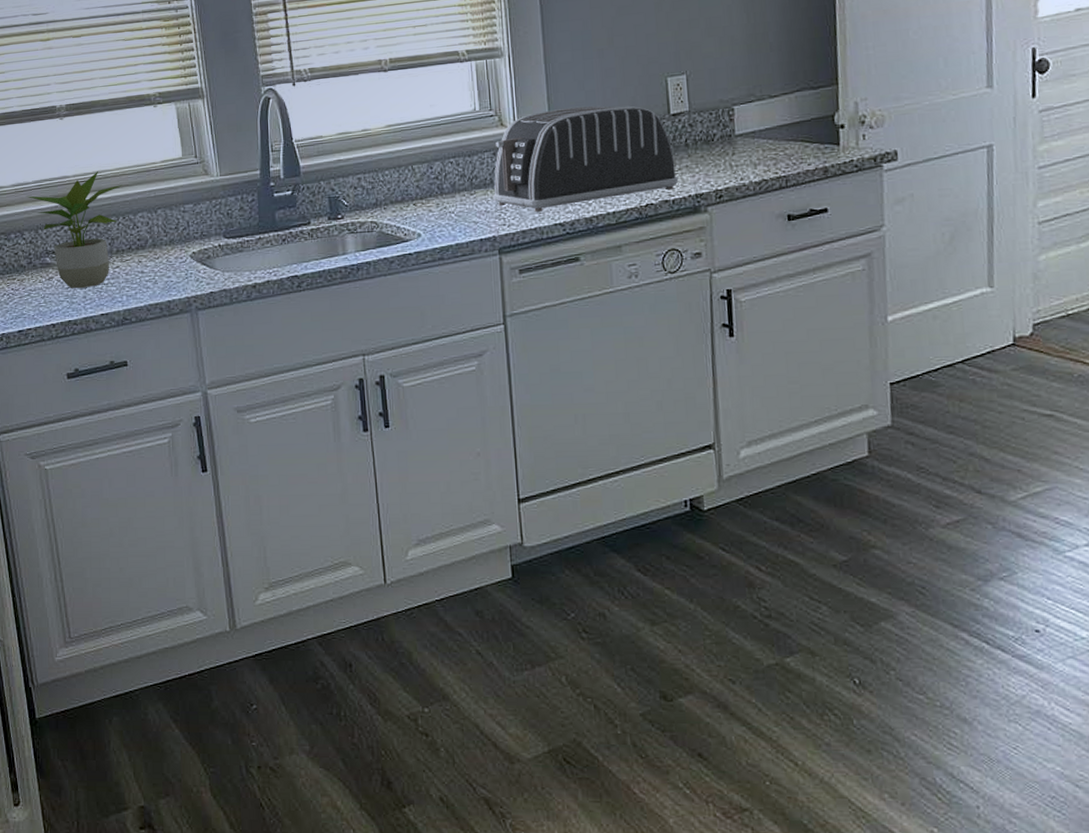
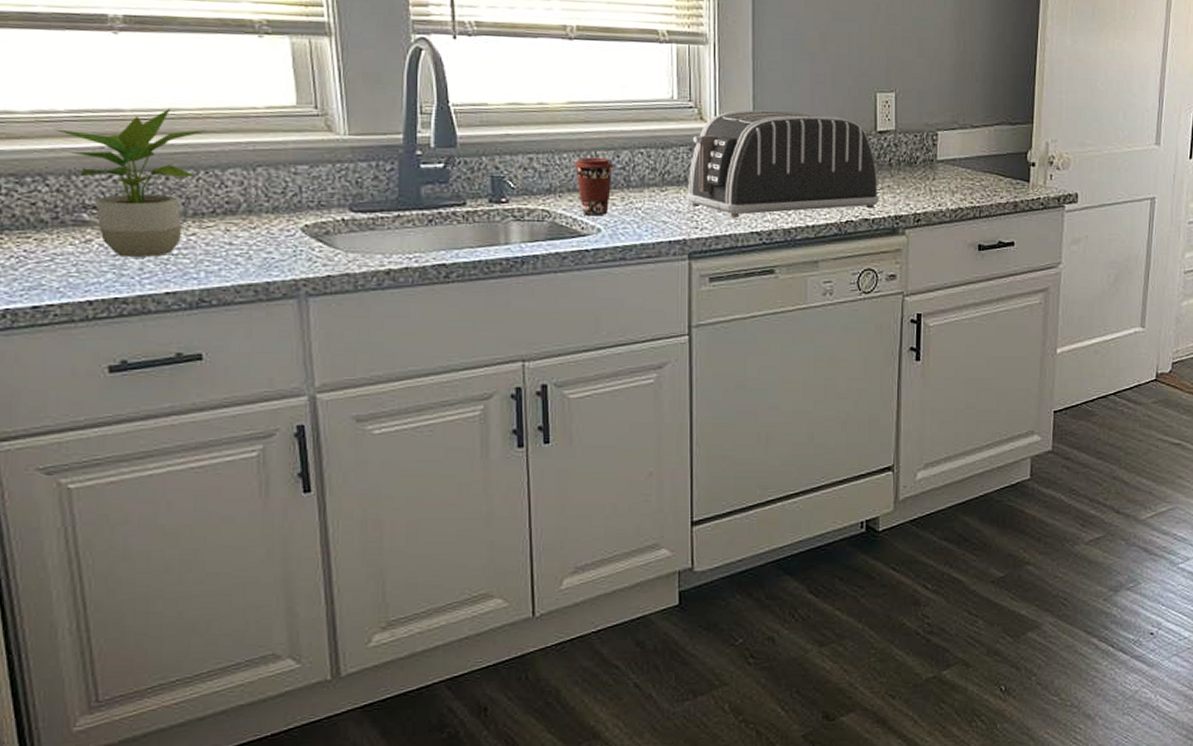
coffee cup: none [395,170,429,223] -> present [574,157,614,216]

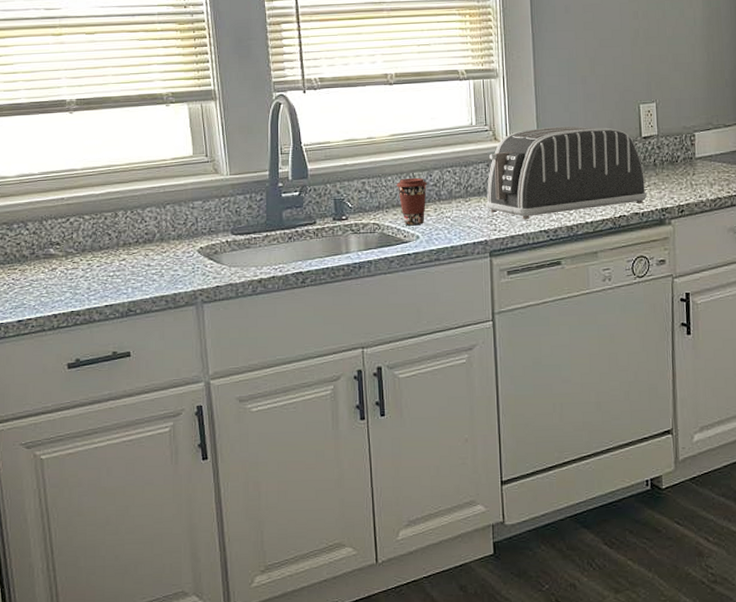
potted plant: present [52,109,207,258] -> none [30,166,132,280]

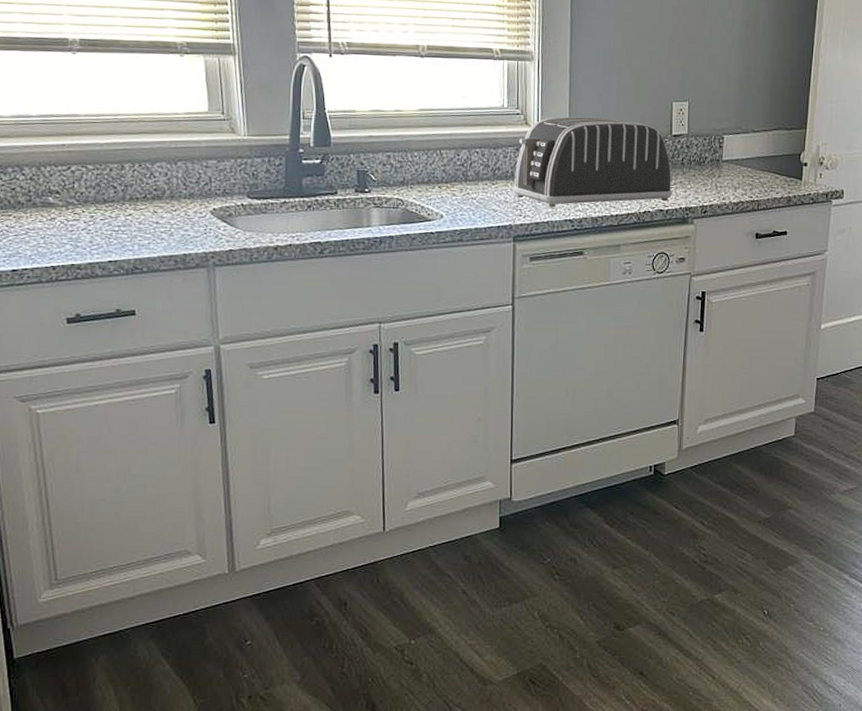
coffee cup: present [397,177,428,226] -> none [423,155,455,204]

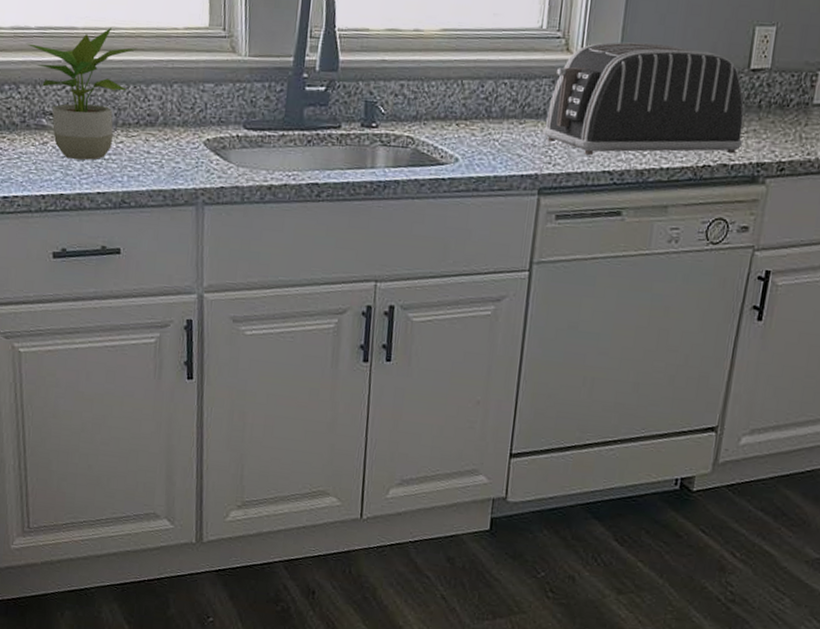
potted plant: none [27,114,141,233] -> present [25,28,138,161]

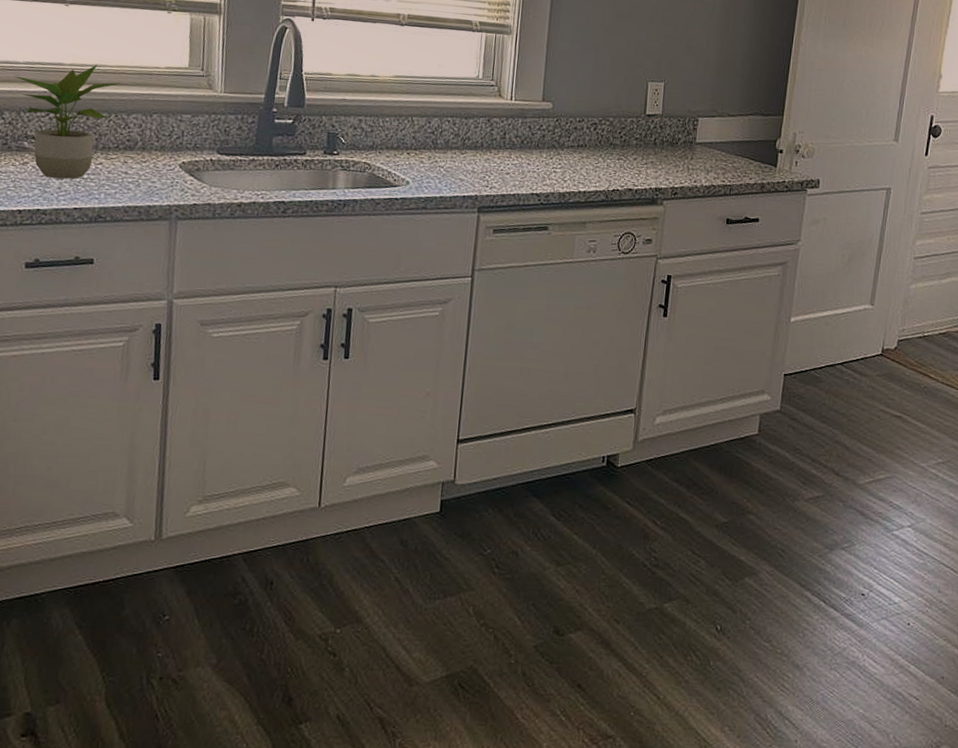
toaster: present [543,41,744,155] -> none [481,90,644,181]

